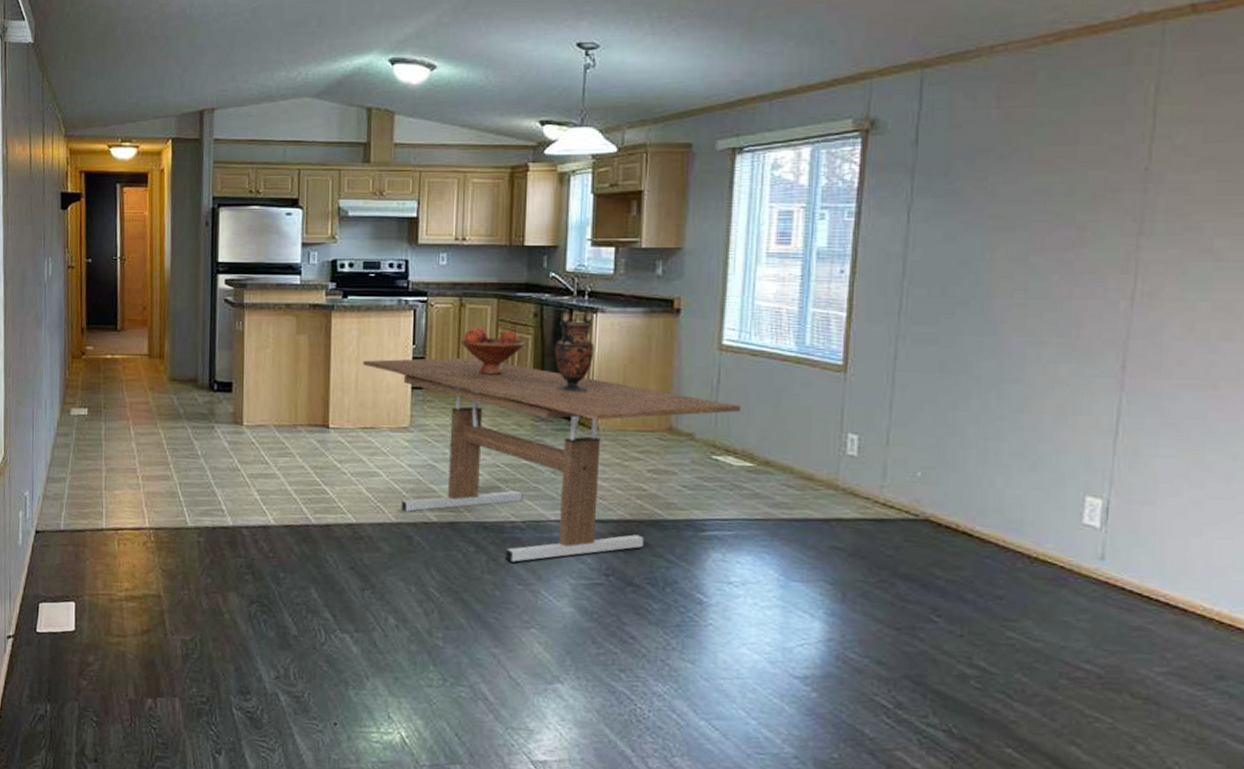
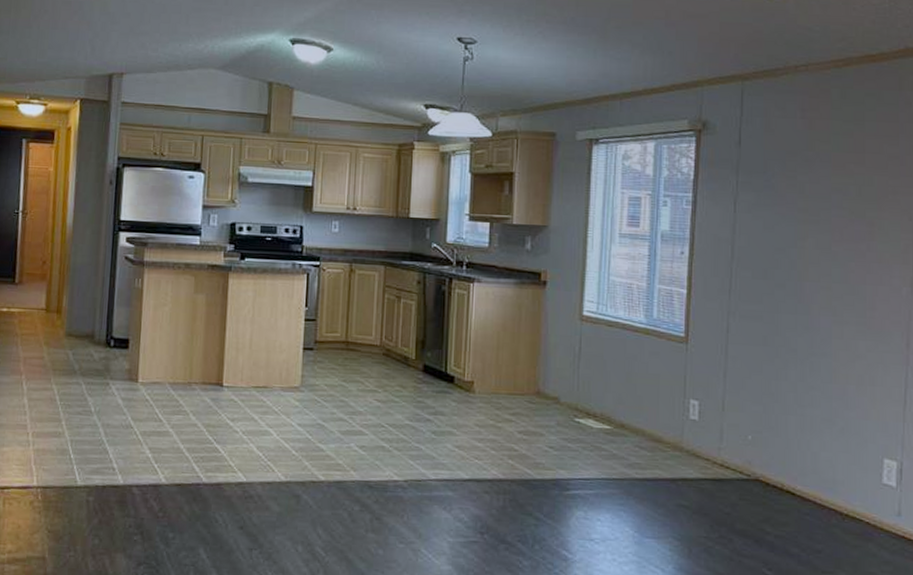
dining table: present [363,357,741,563] -> none [258,320,599,521]
fruit bowl: present [460,326,525,375] -> none [350,291,409,338]
vase: present [555,309,595,392] -> none [436,278,472,357]

